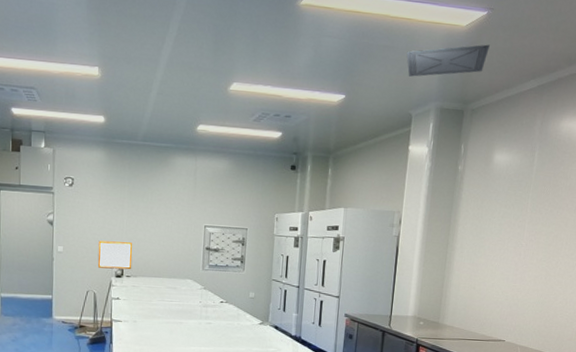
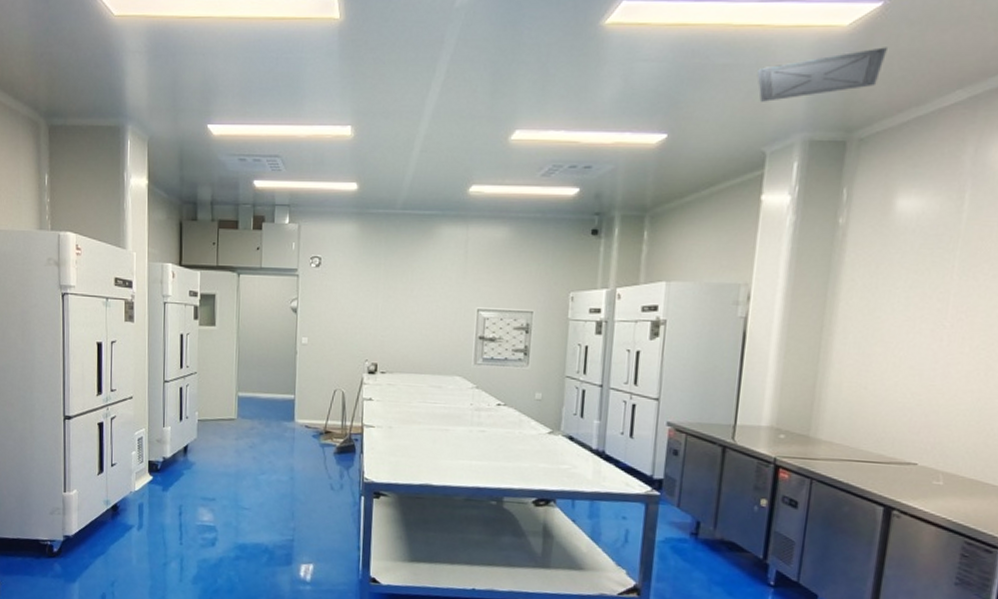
writing board: present [97,240,133,270] -> none [347,330,389,365]

